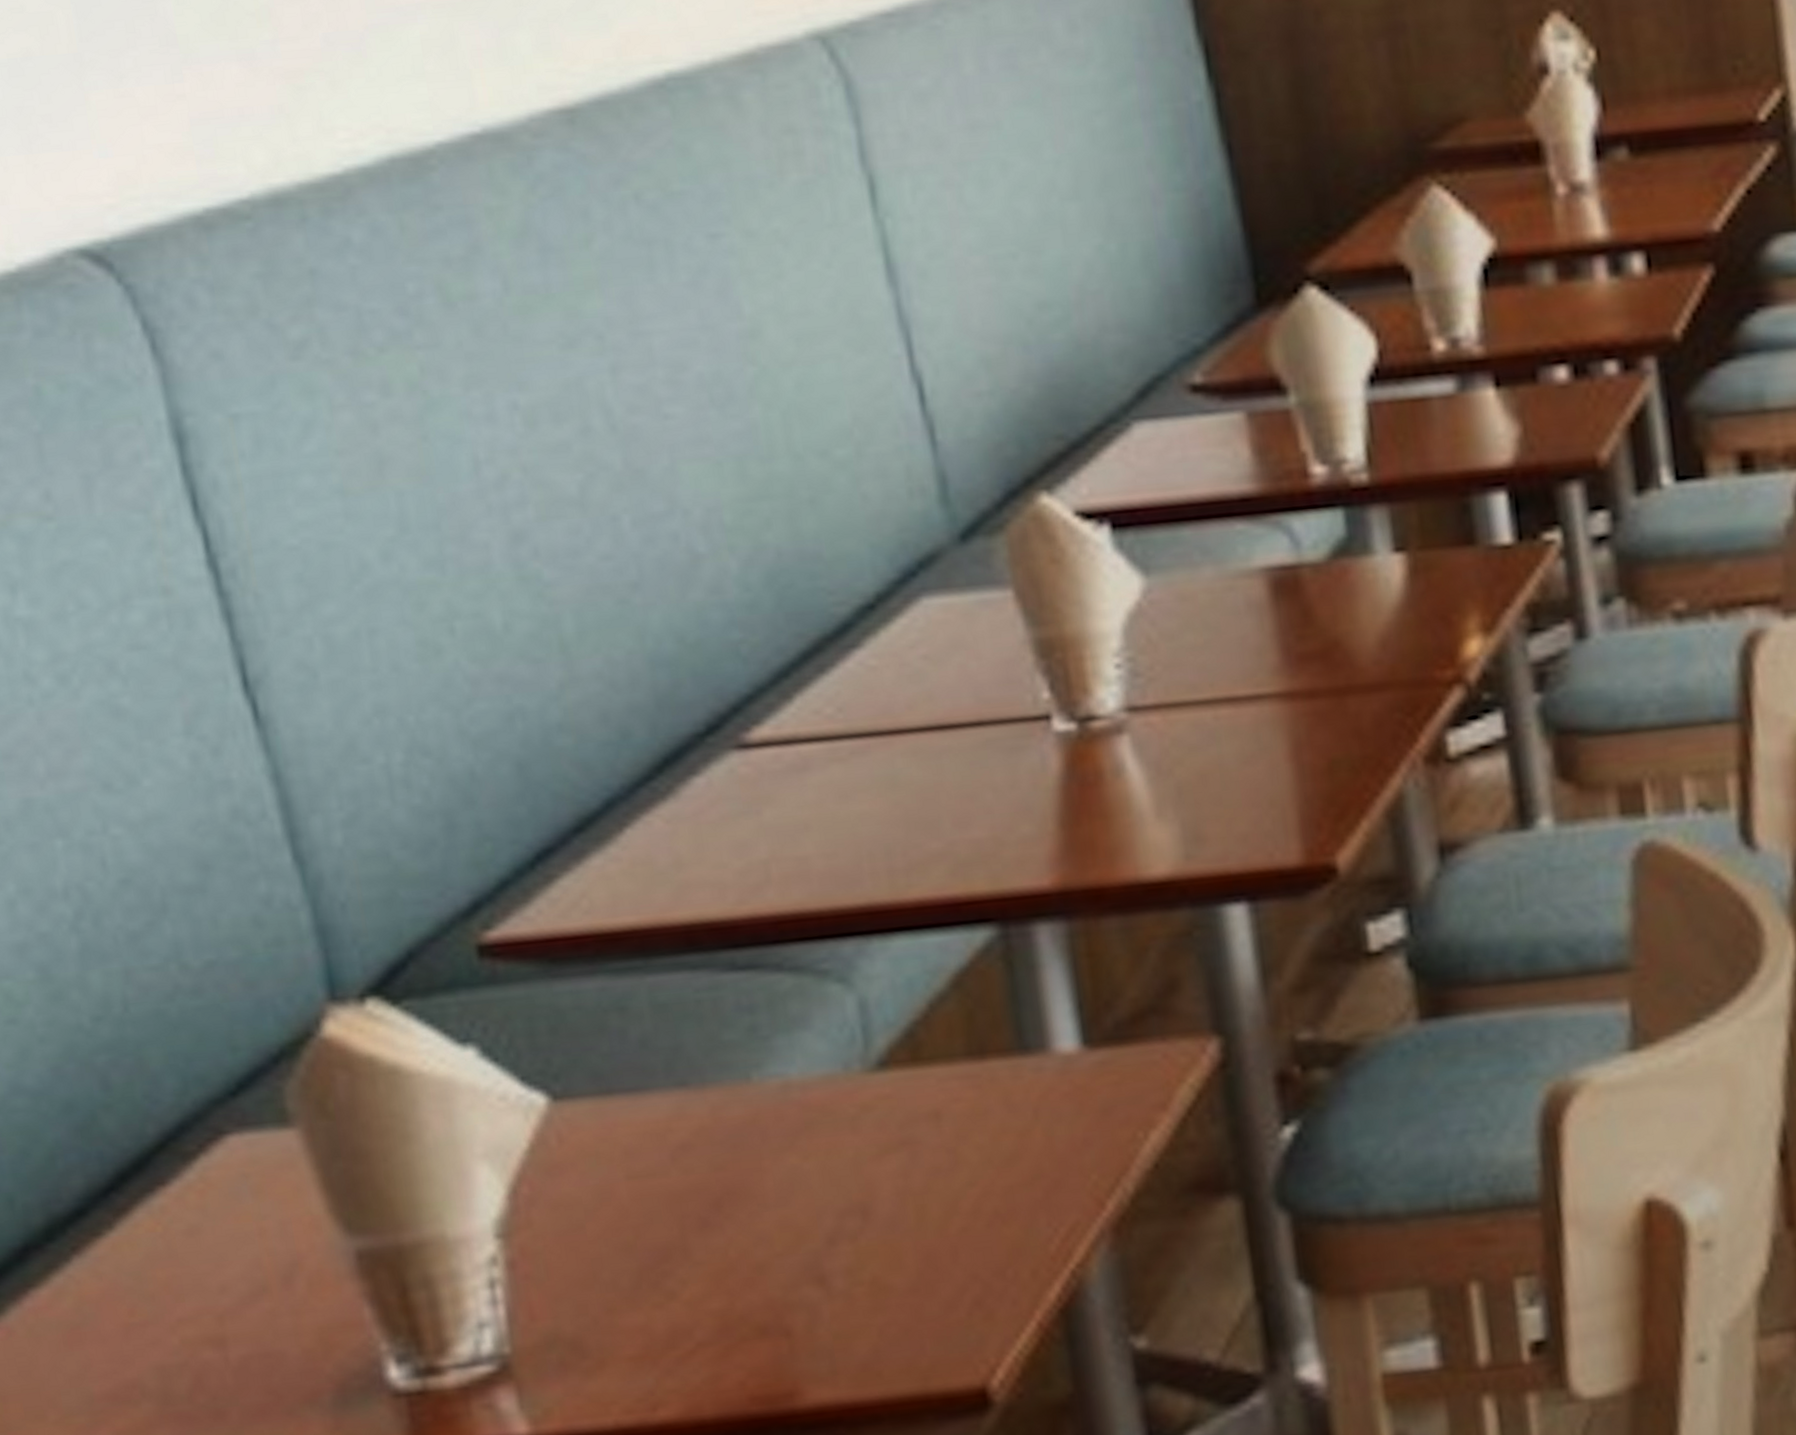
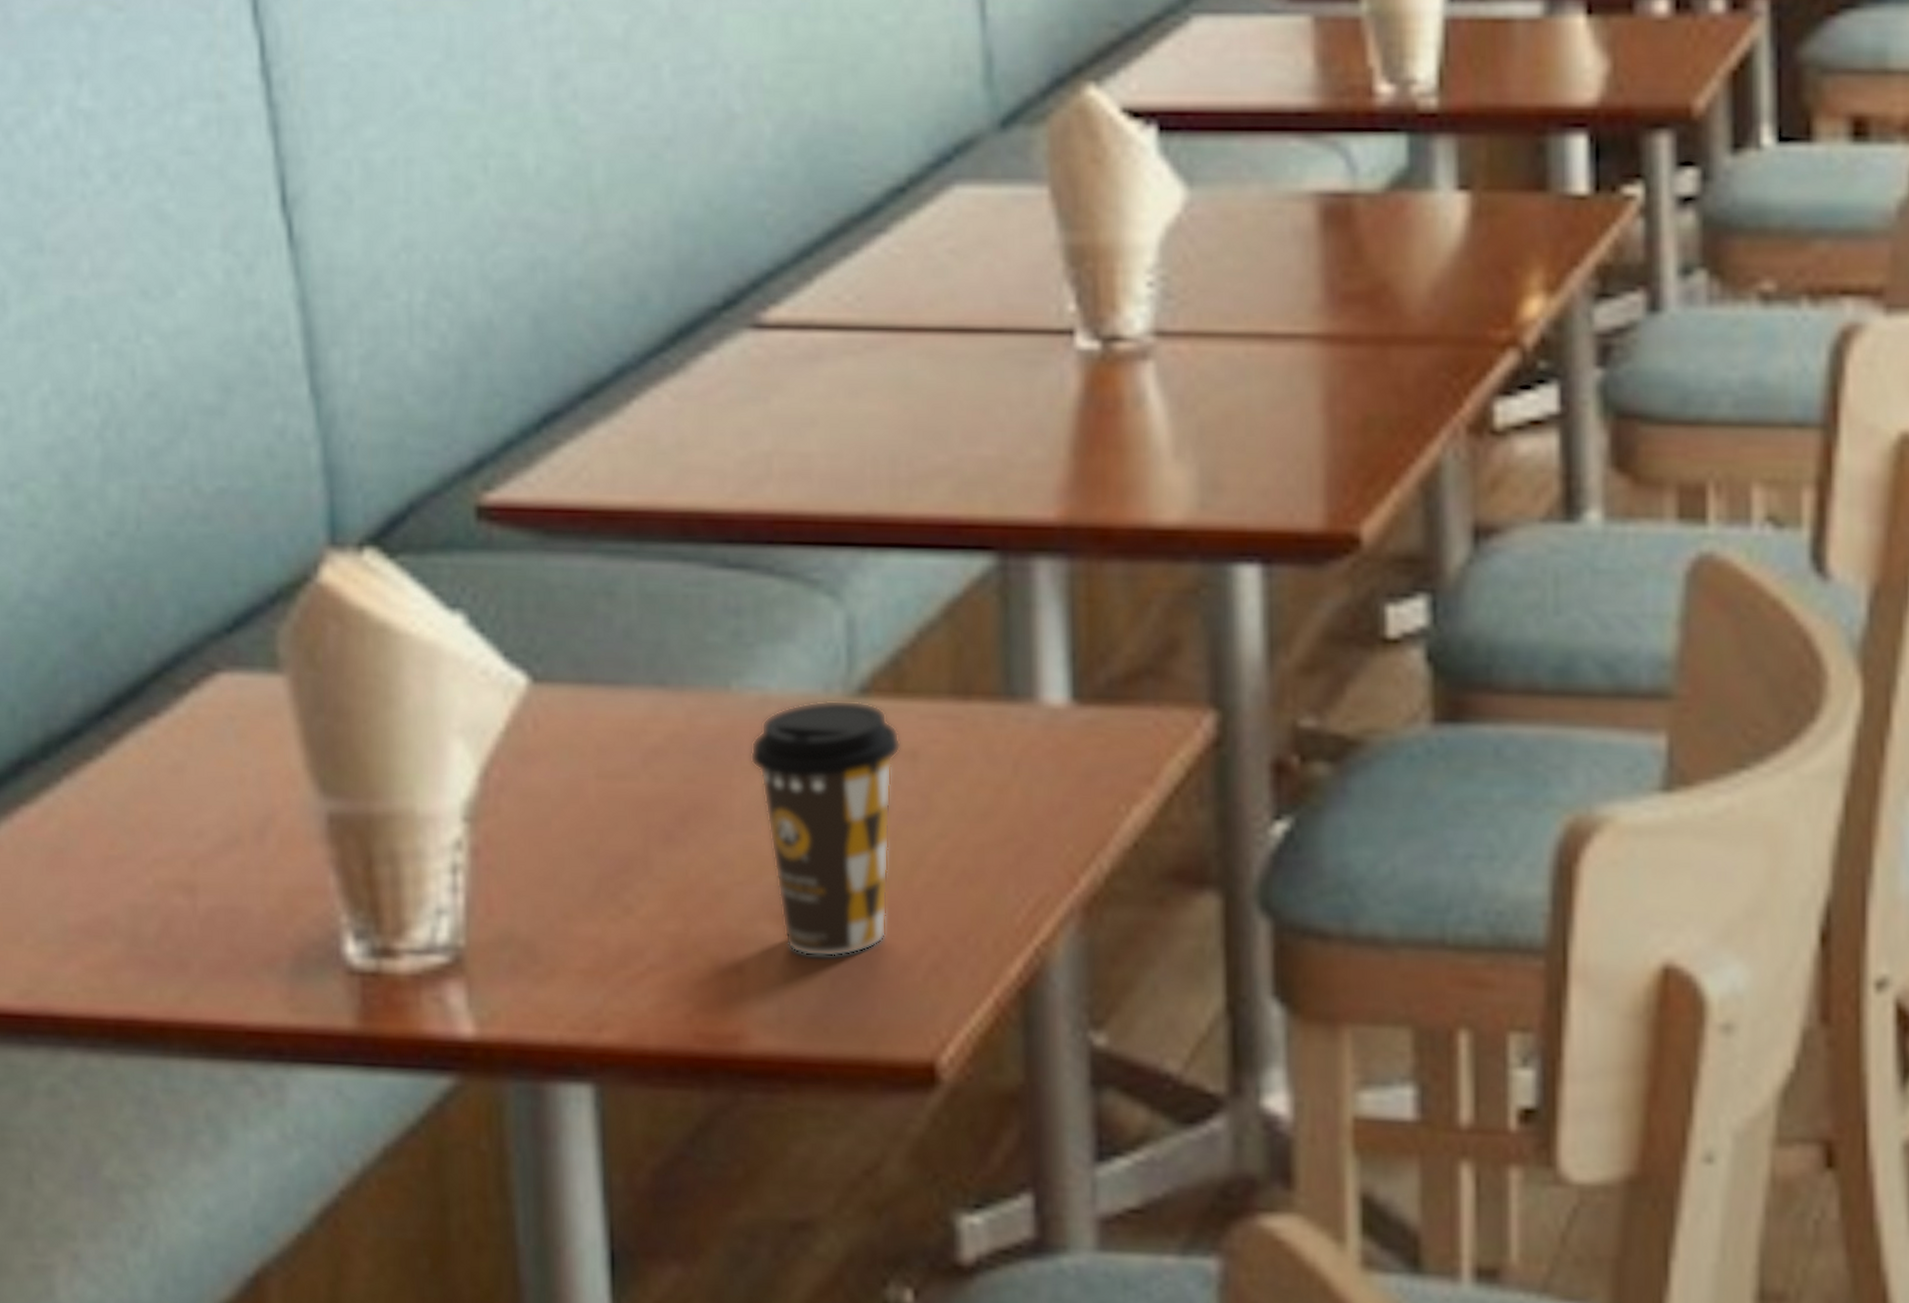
coffee cup: none [776,1073,928,1311] -> present [750,700,901,957]

